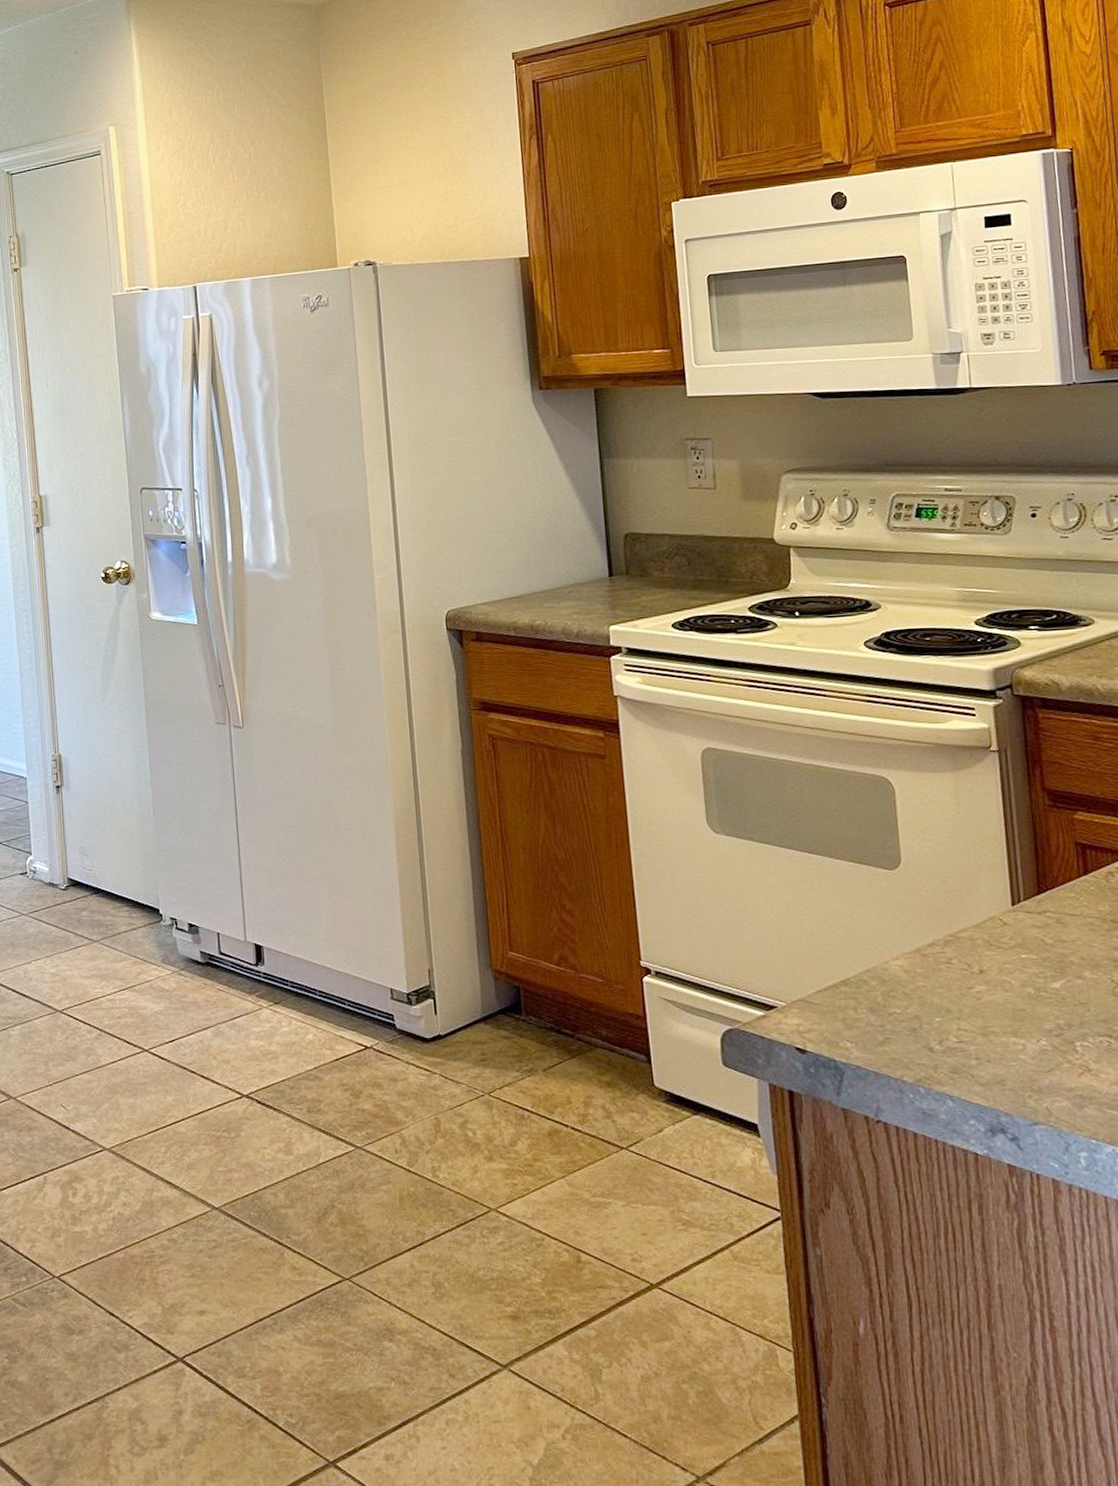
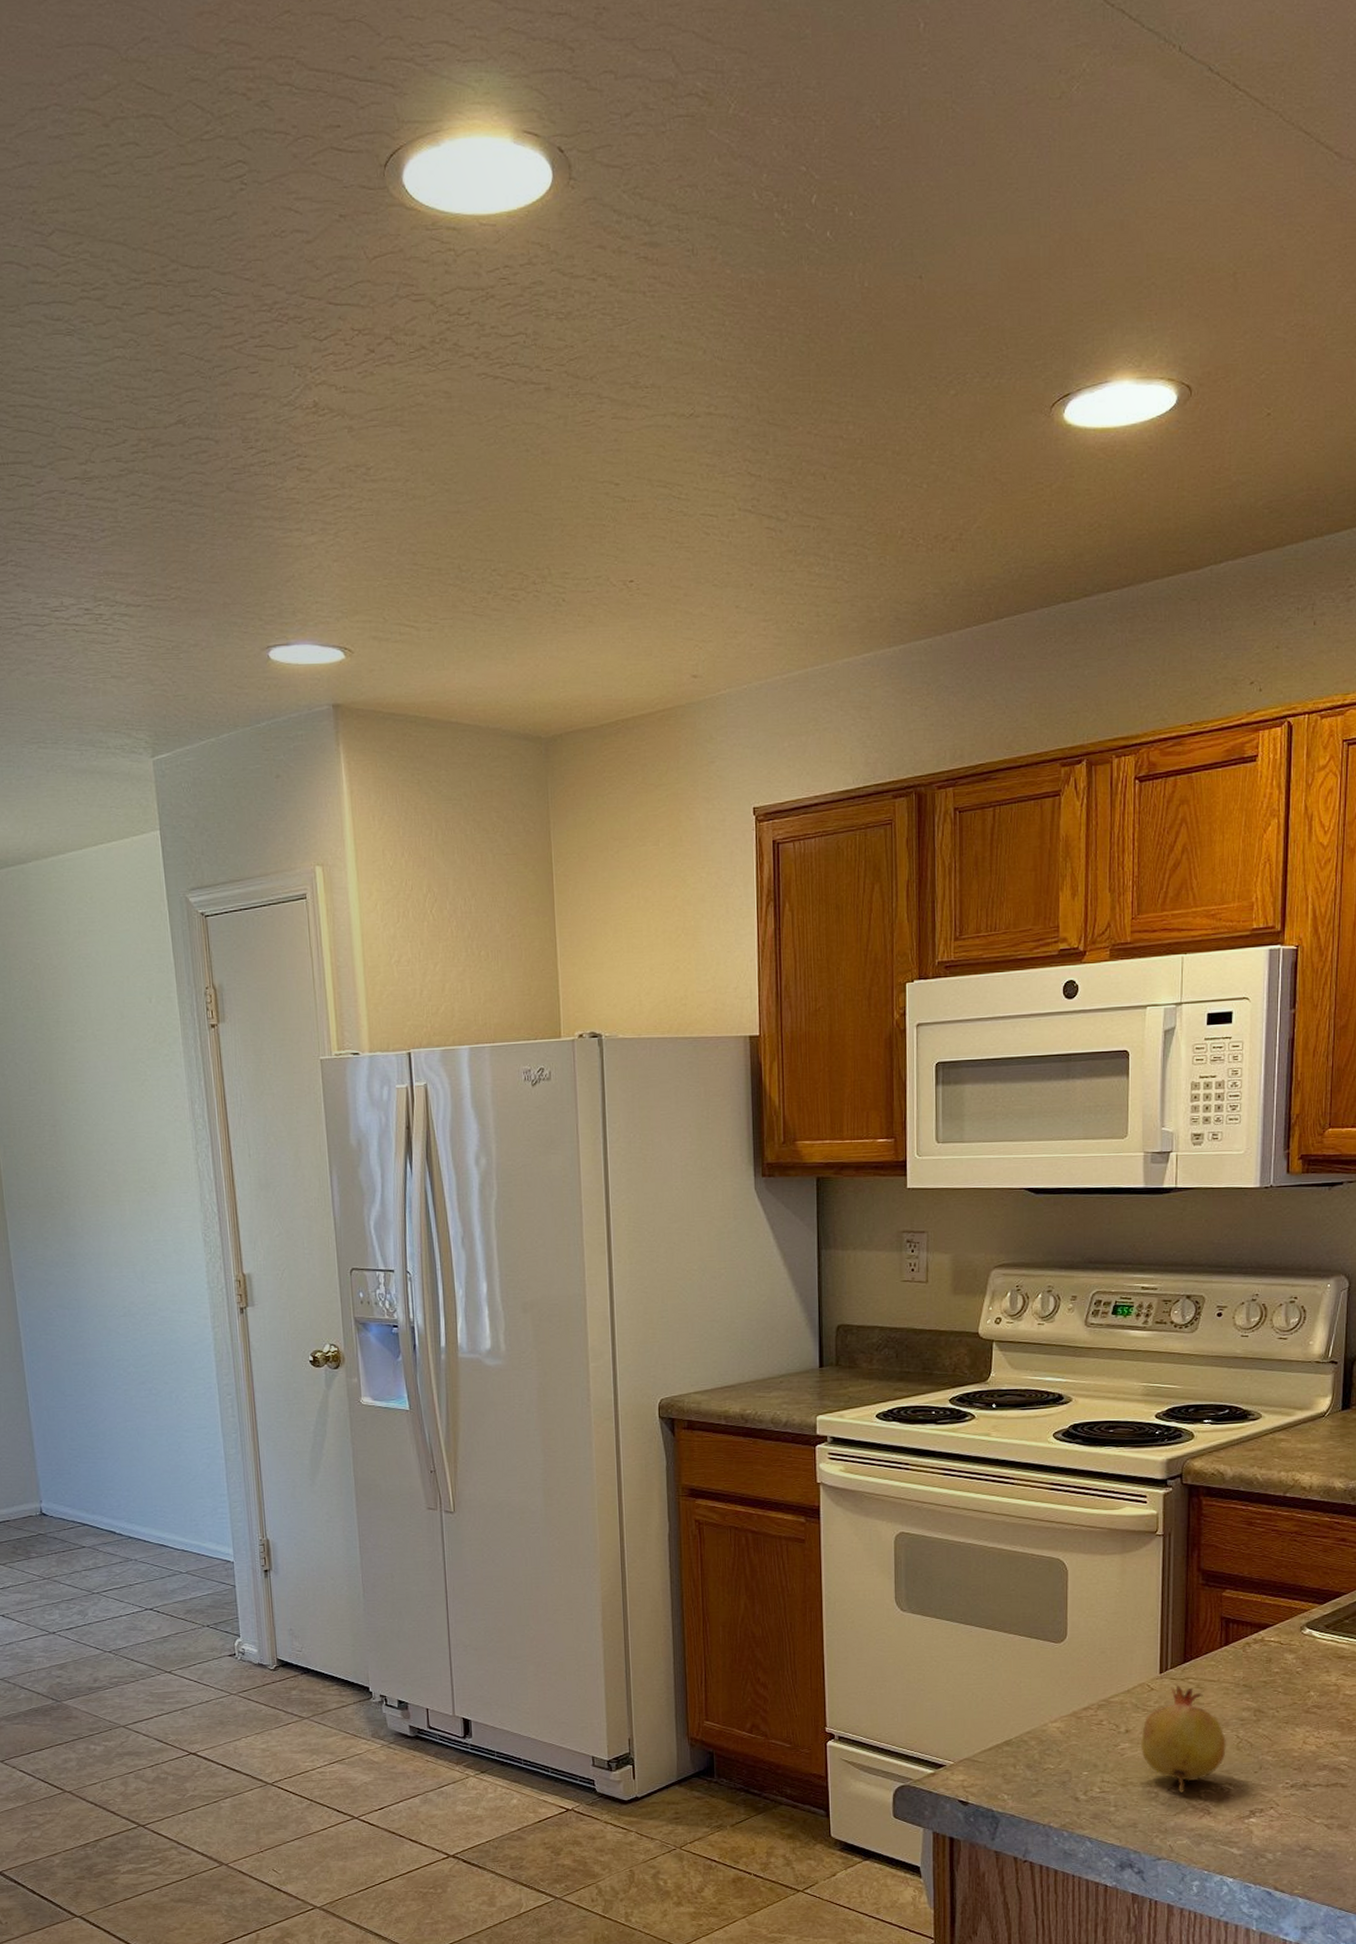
fruit: none [998,919,1101,1046] -> present [1140,1684,1227,1794]

